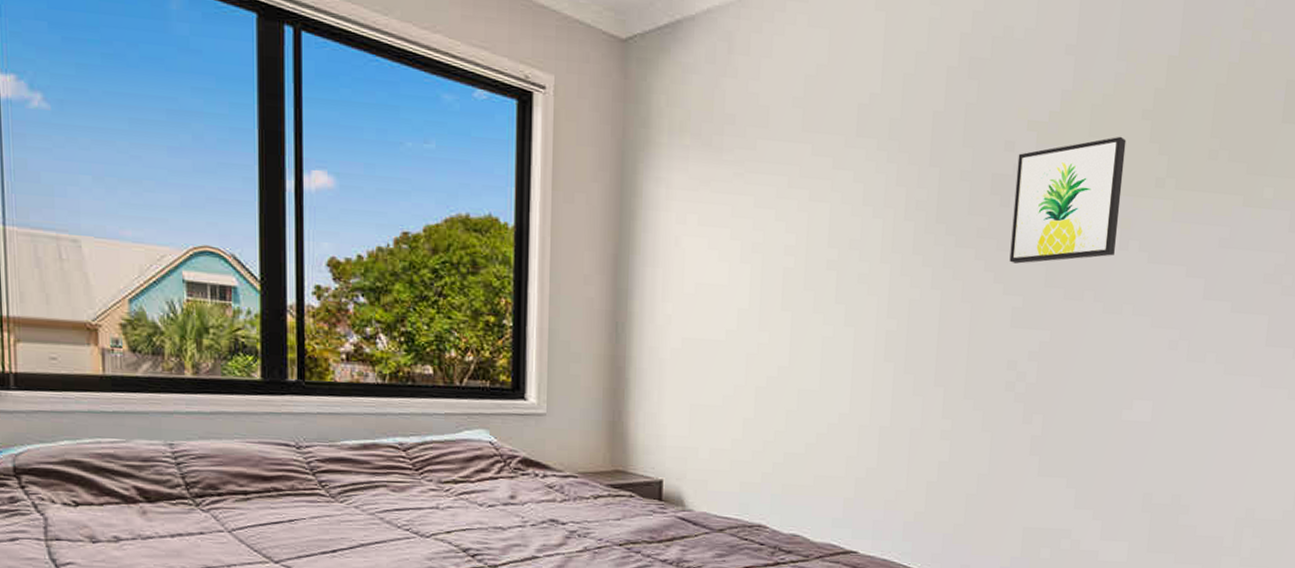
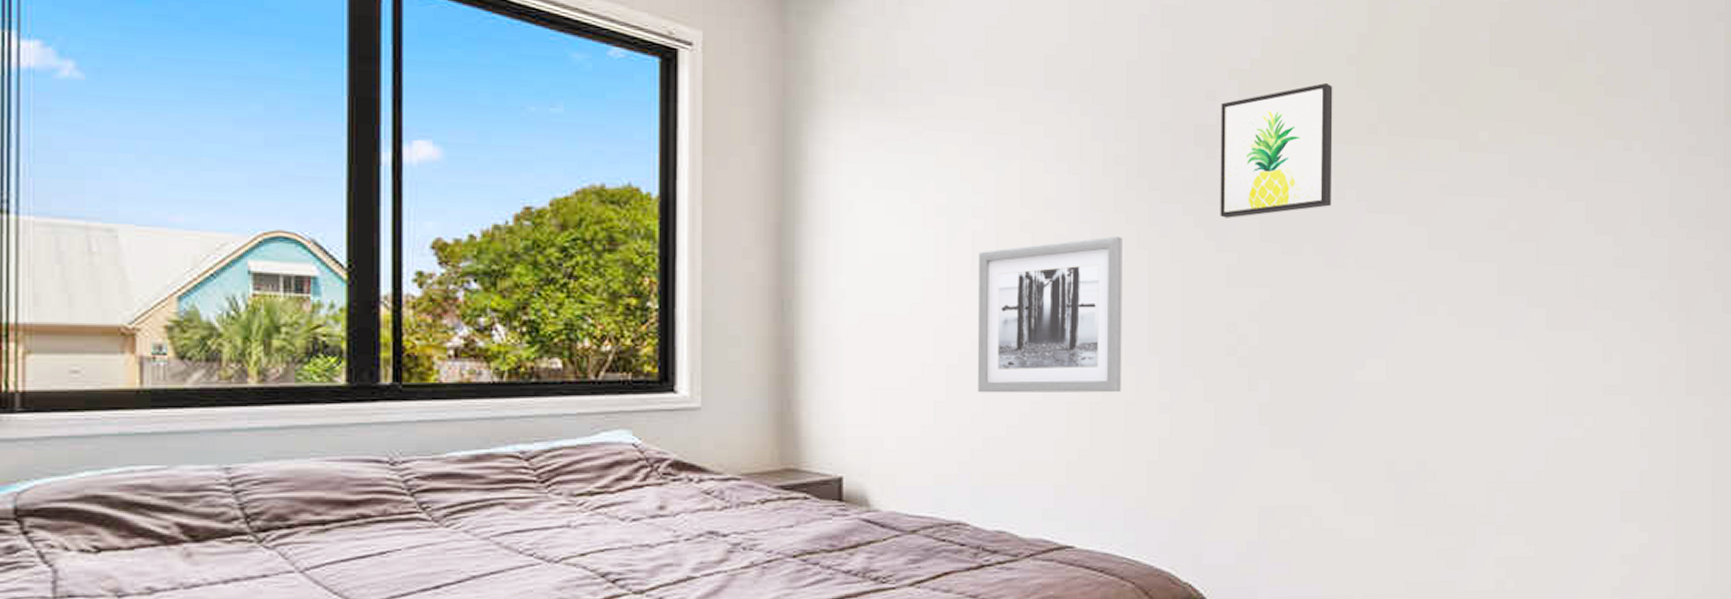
wall art: none [782,277,918,420] -> present [978,236,1123,393]

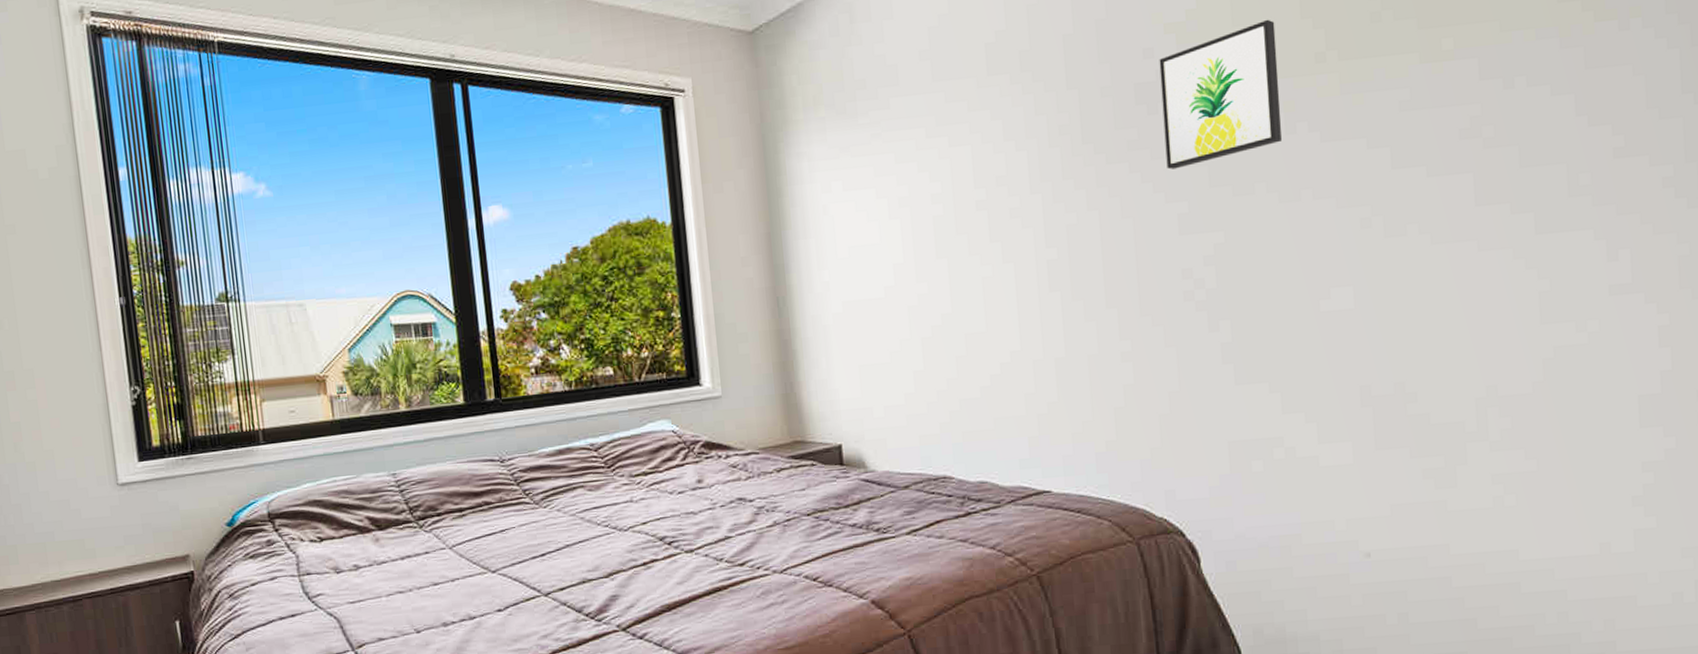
wall art: present [978,236,1123,393] -> none [941,202,1084,360]

